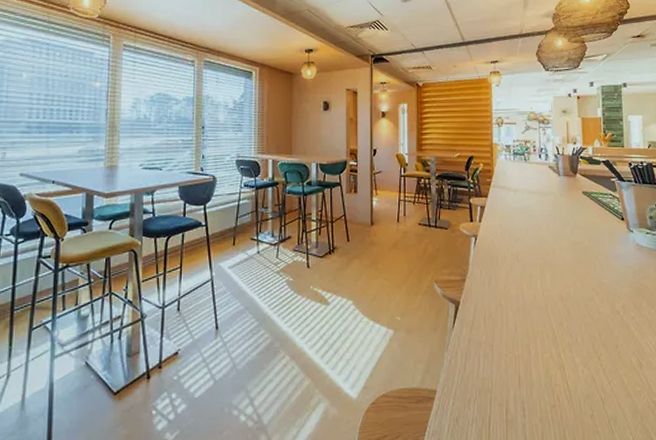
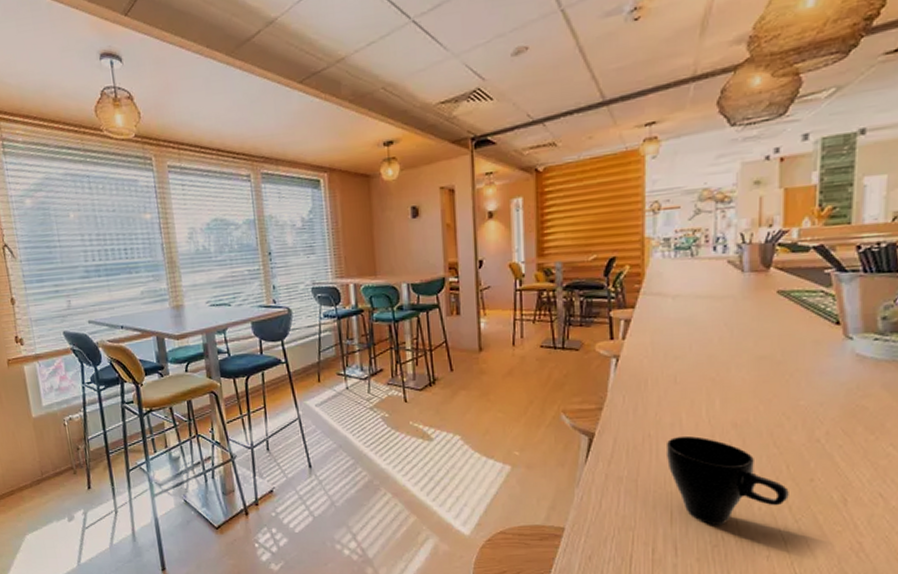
cup: none [513,306,602,387] -> present [665,435,789,525]

